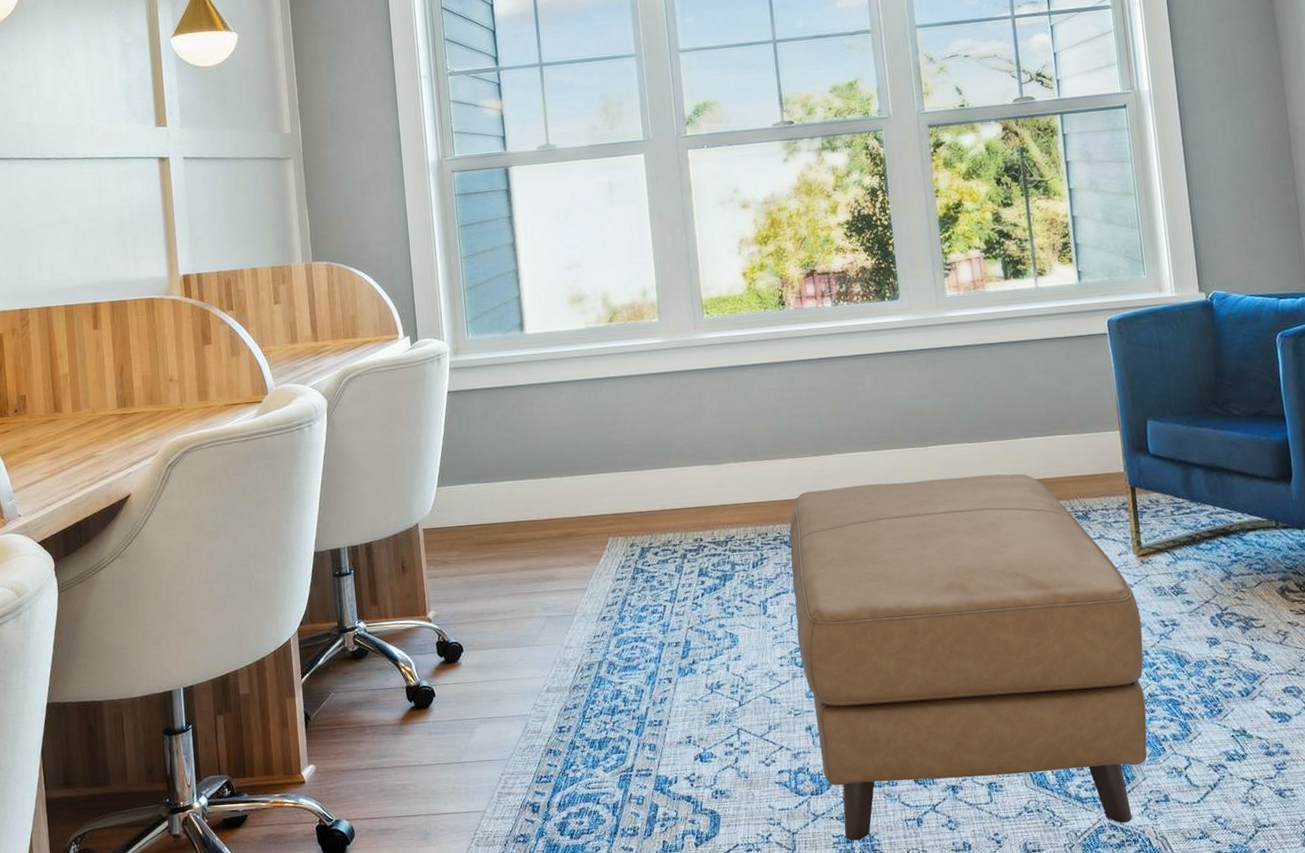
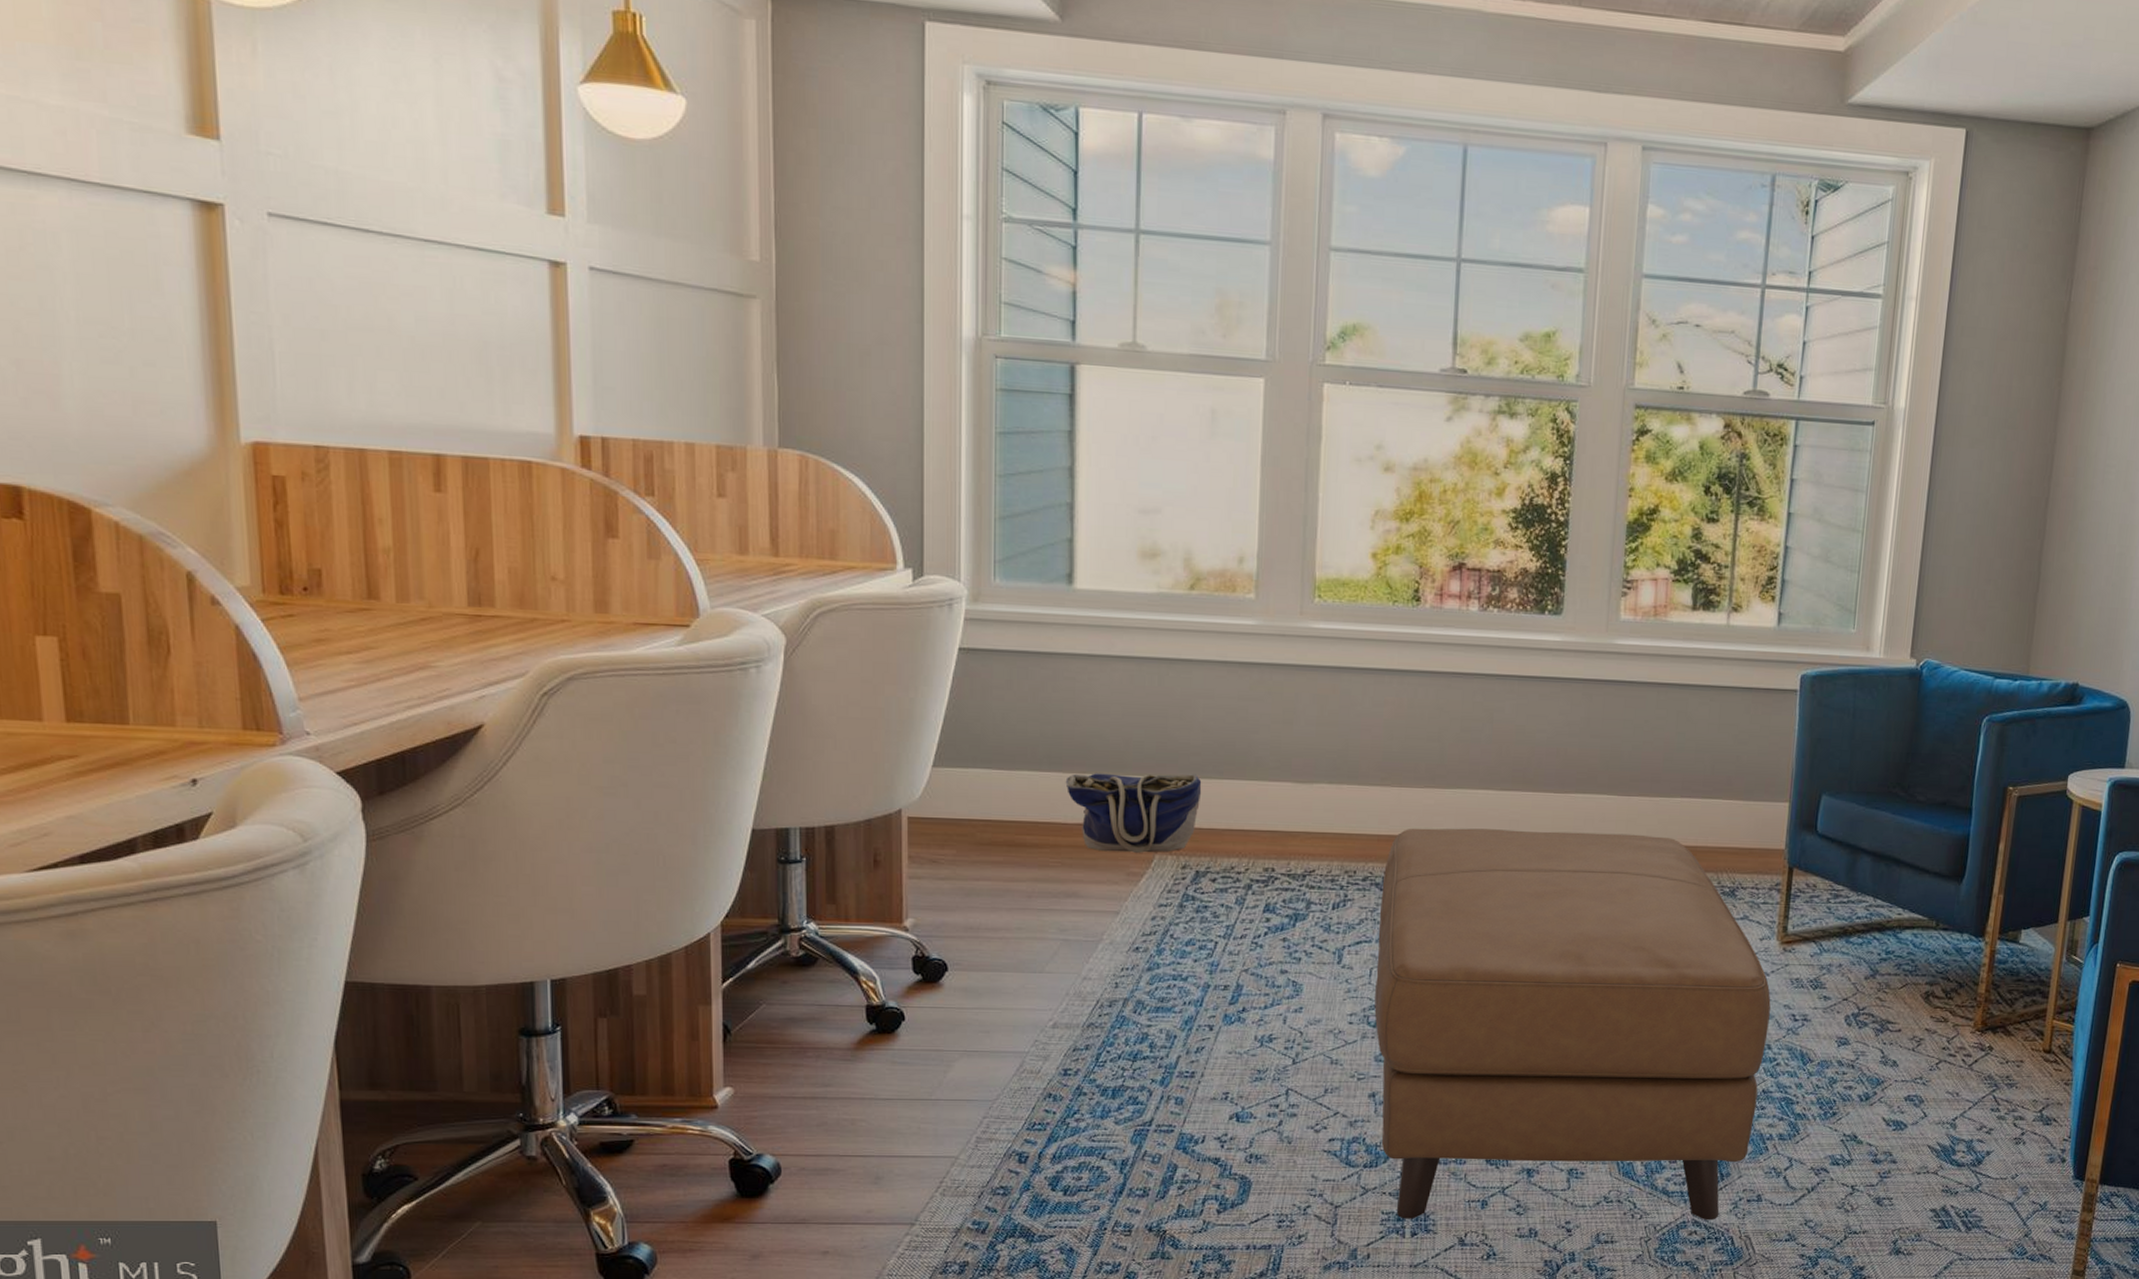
tote bag: none [535,468,638,540] -> present [1065,773,1202,853]

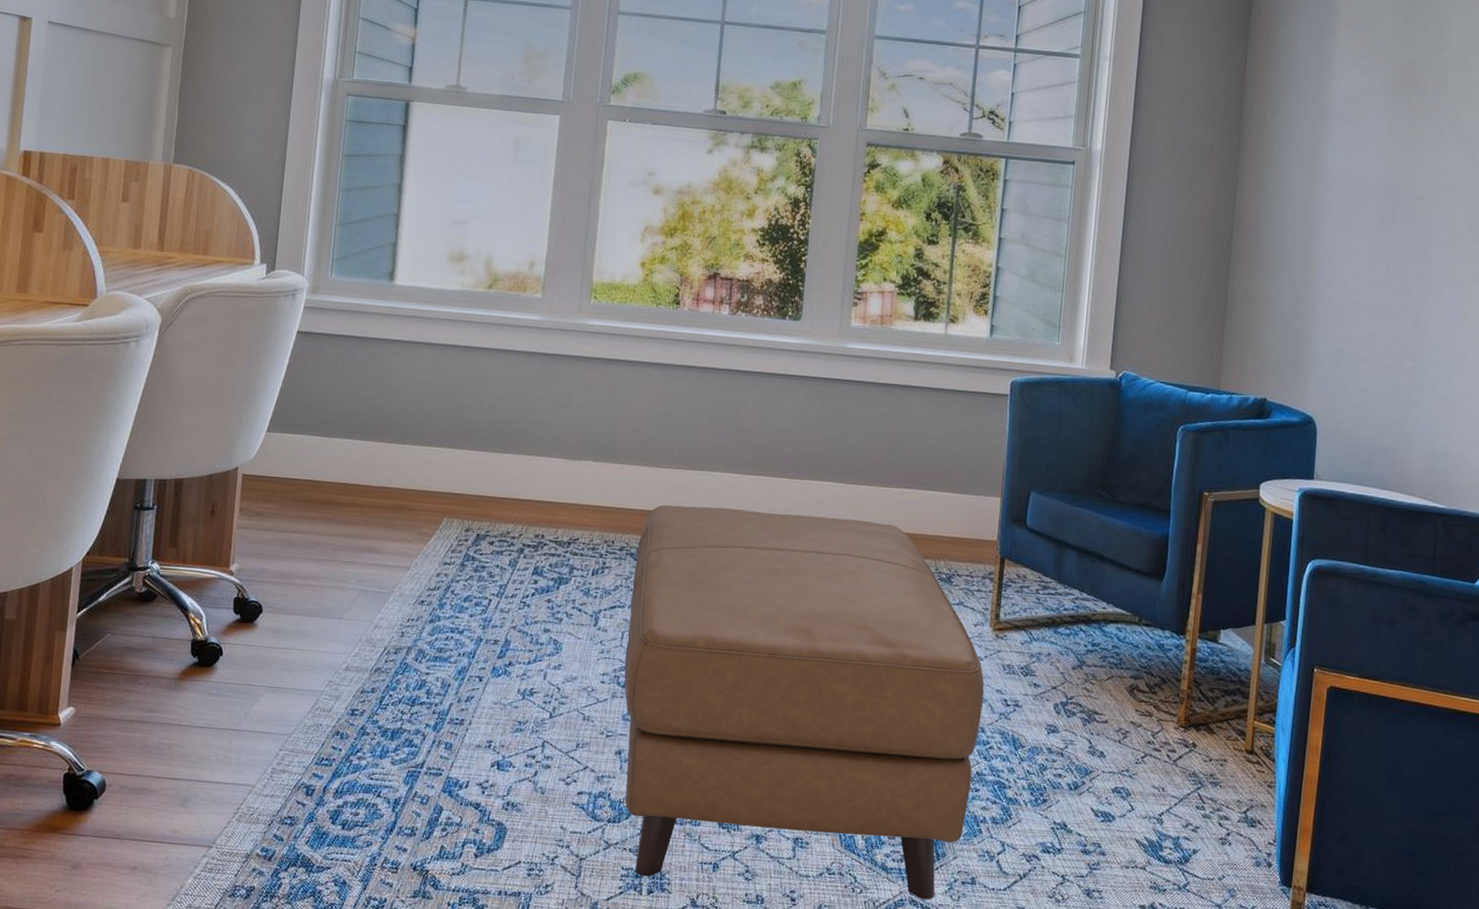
tote bag: present [1065,773,1202,853] -> none [374,443,487,516]

